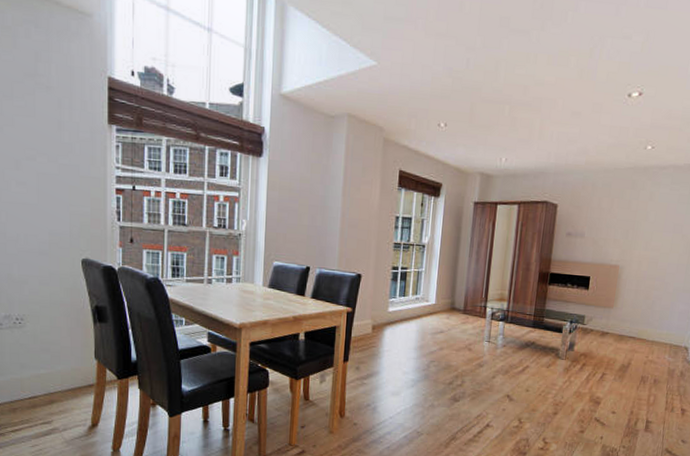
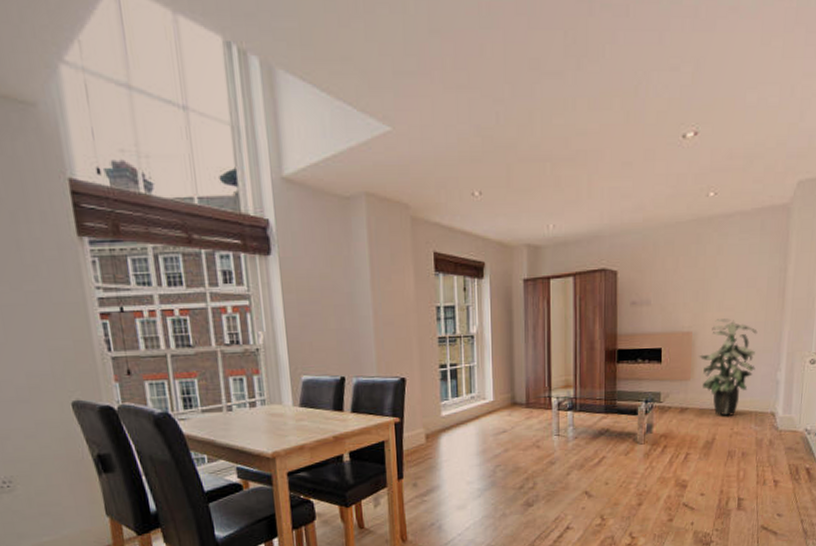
indoor plant: none [623,257,679,345] -> present [699,318,758,416]

